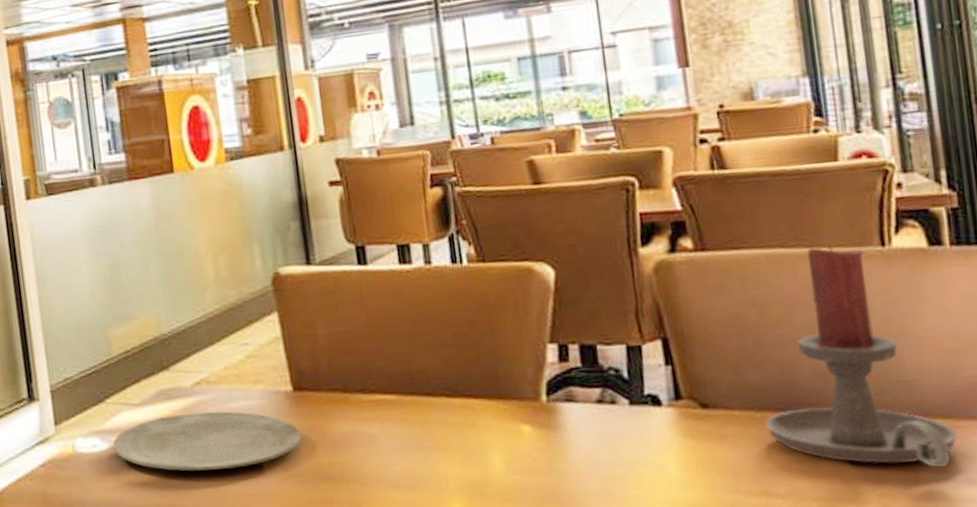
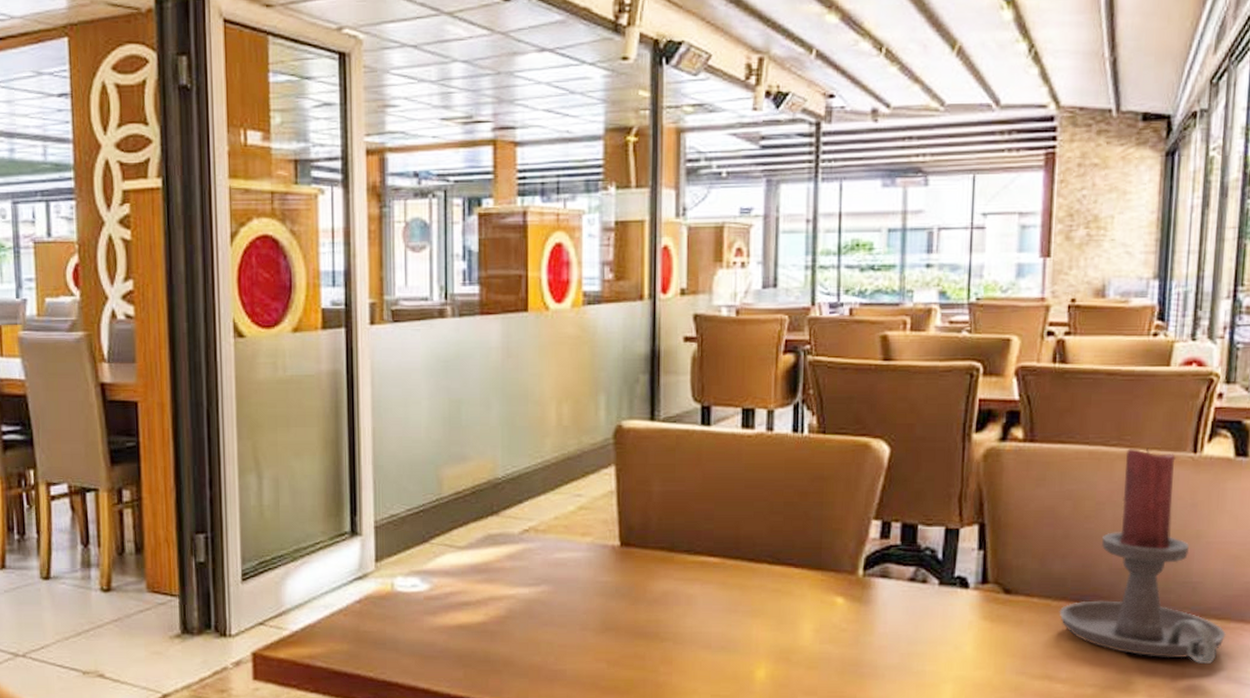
plate: present [113,411,302,471] -> none [433,560,623,619]

